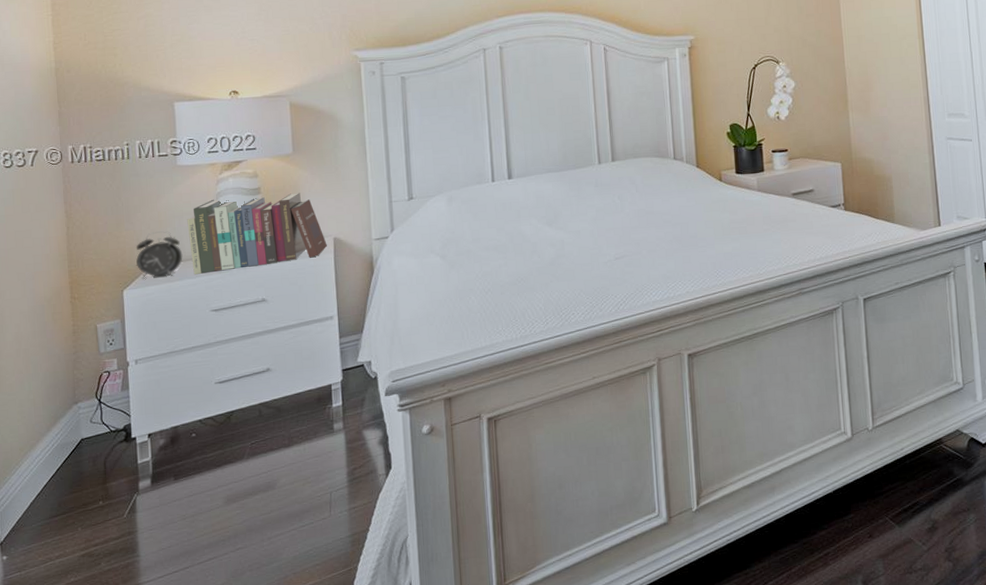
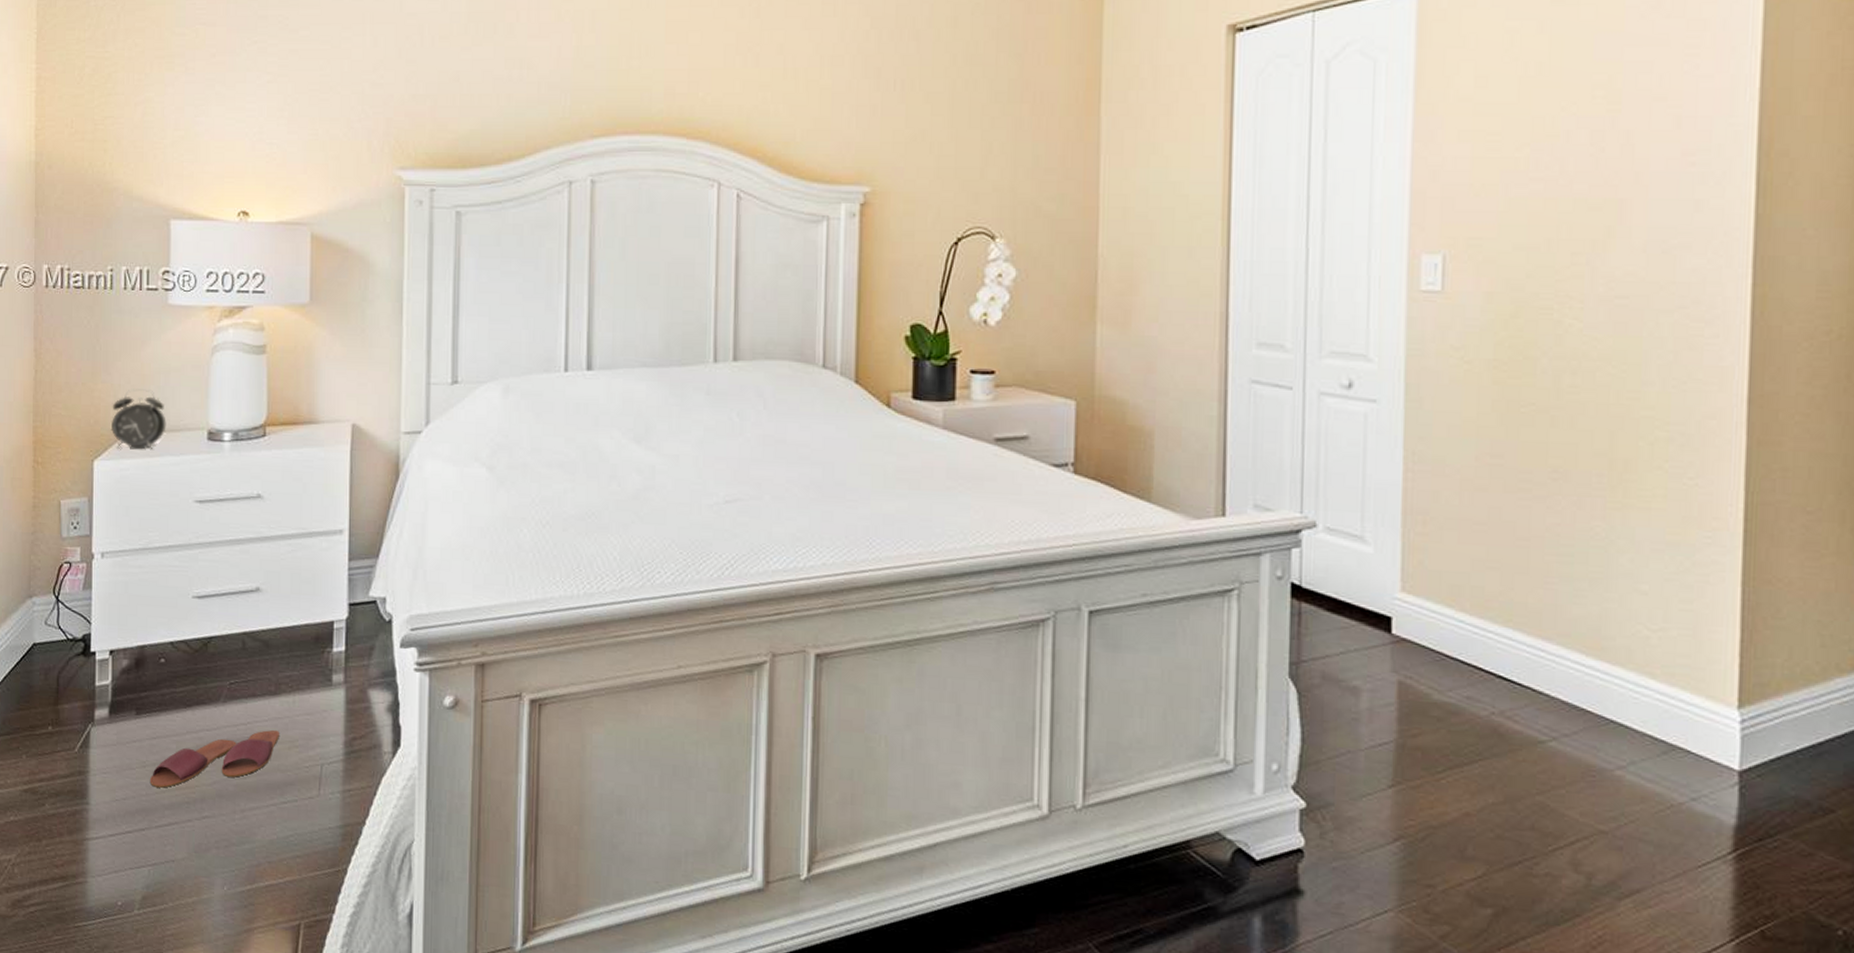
books: present [187,193,327,275] -> none [174,354,343,452]
slippers: none [189,473,295,533] -> present [149,730,279,788]

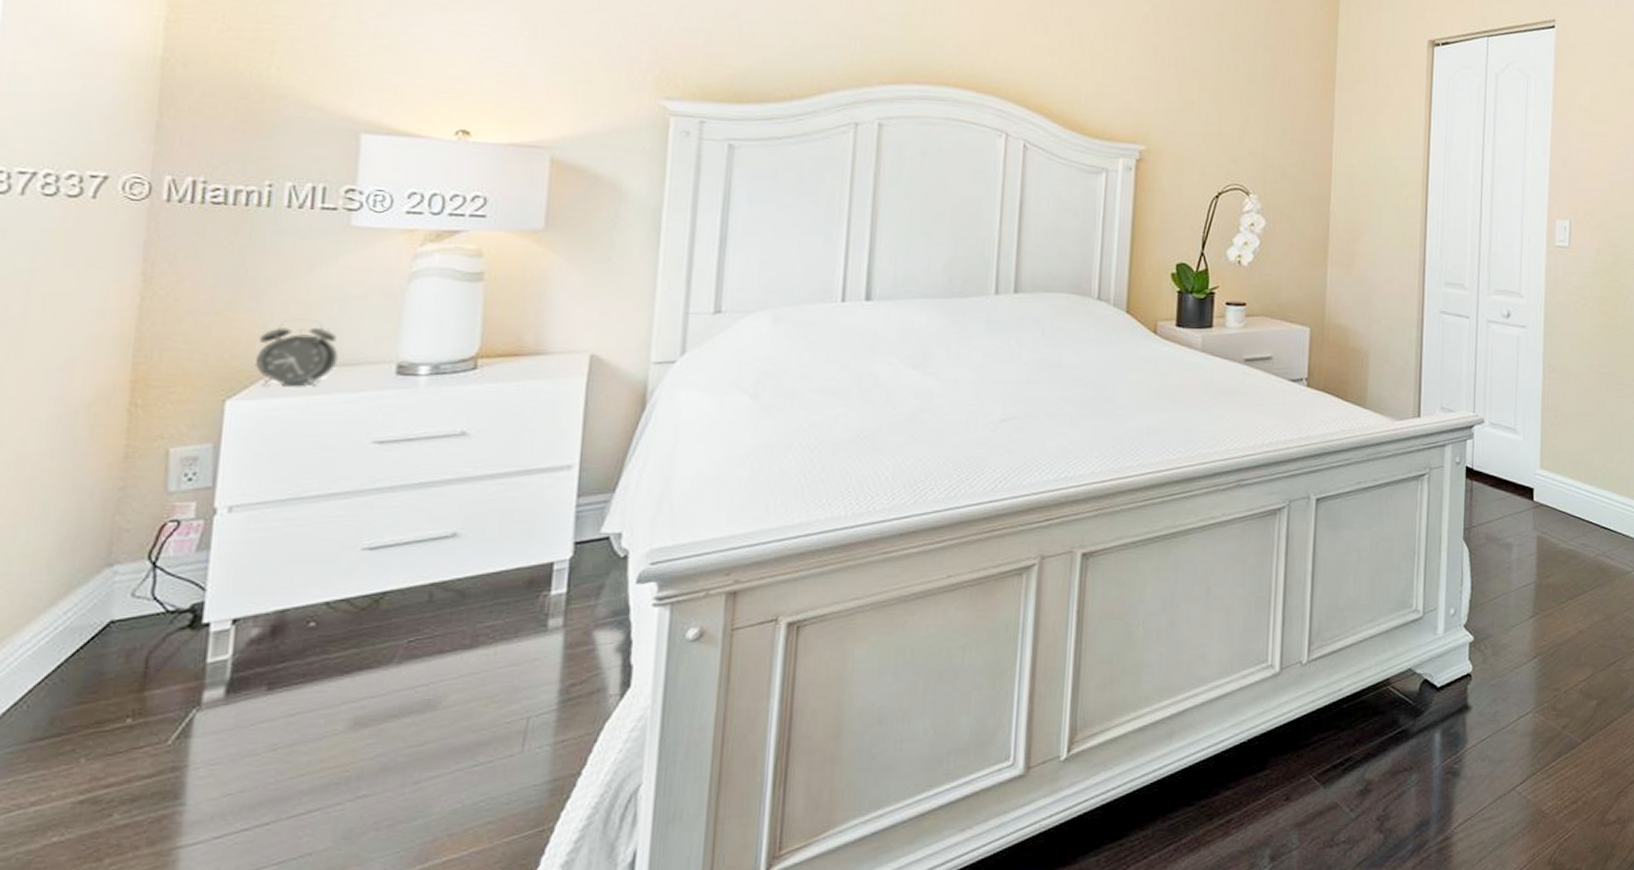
slippers: present [149,730,279,788] -> none [281,688,473,772]

